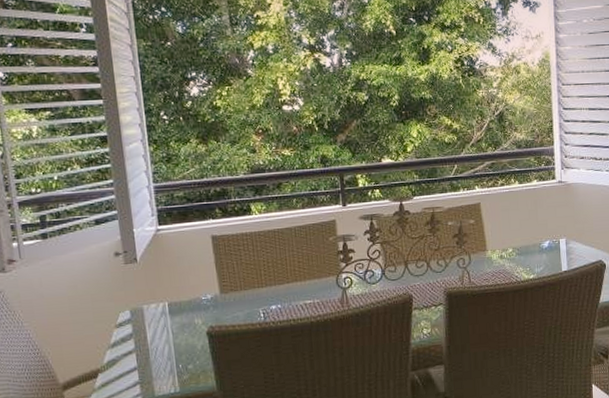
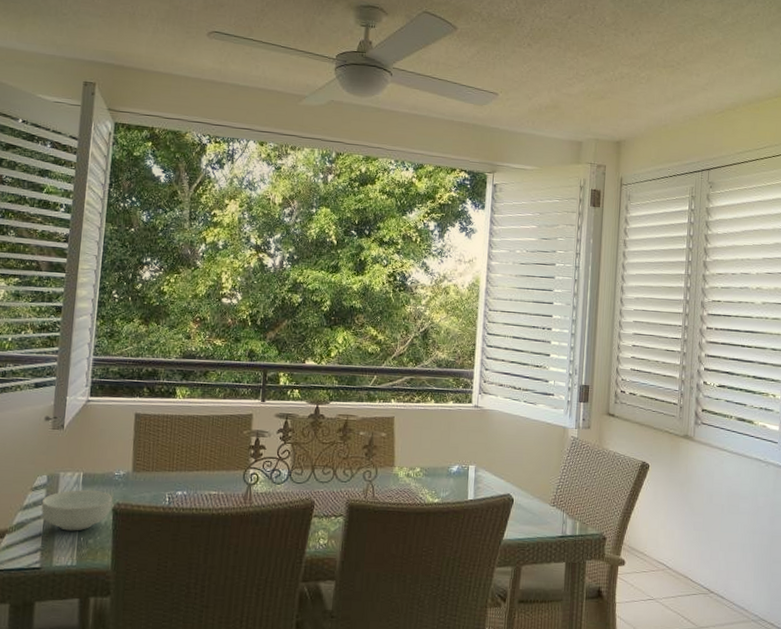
cereal bowl: none [129,317,206,361] -> present [41,490,113,531]

